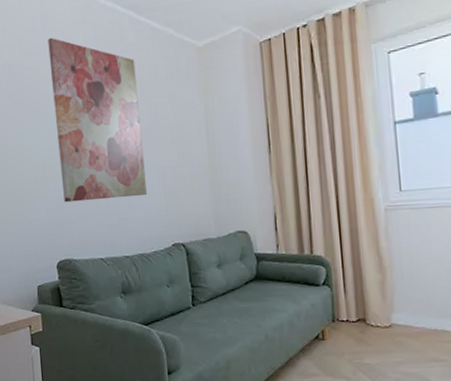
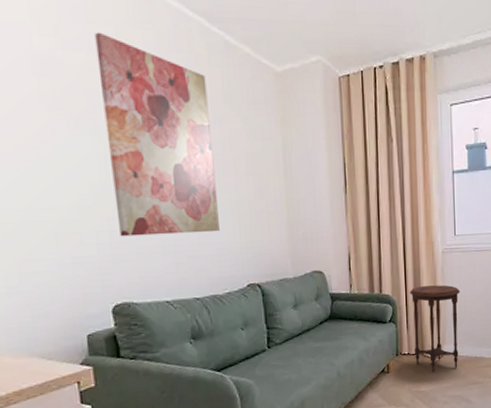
side table: none [345,245,413,344] -> present [409,285,461,373]

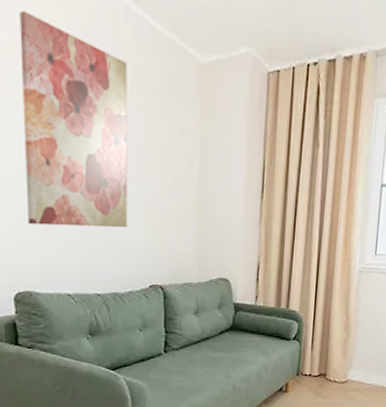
side table: present [409,285,461,373] -> none [316,305,375,398]

